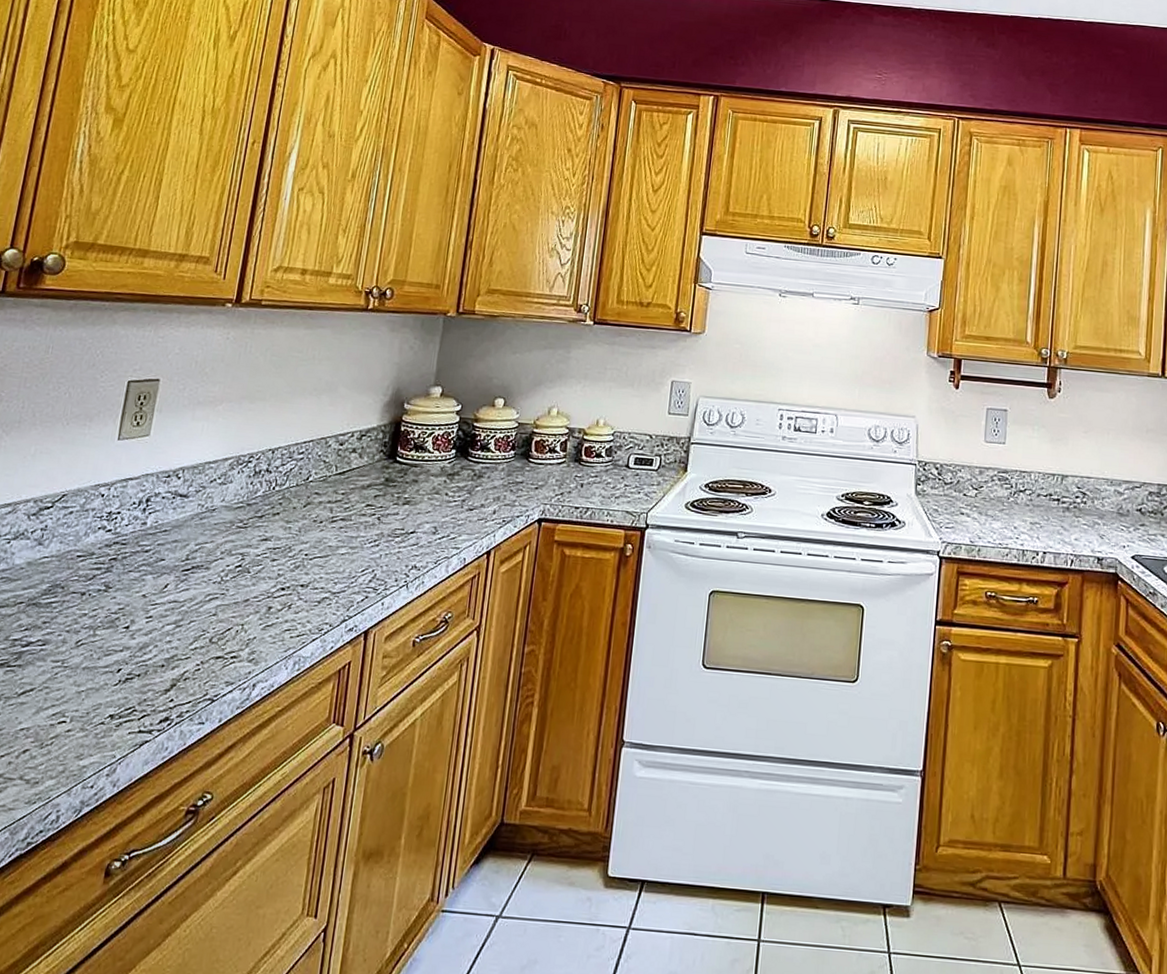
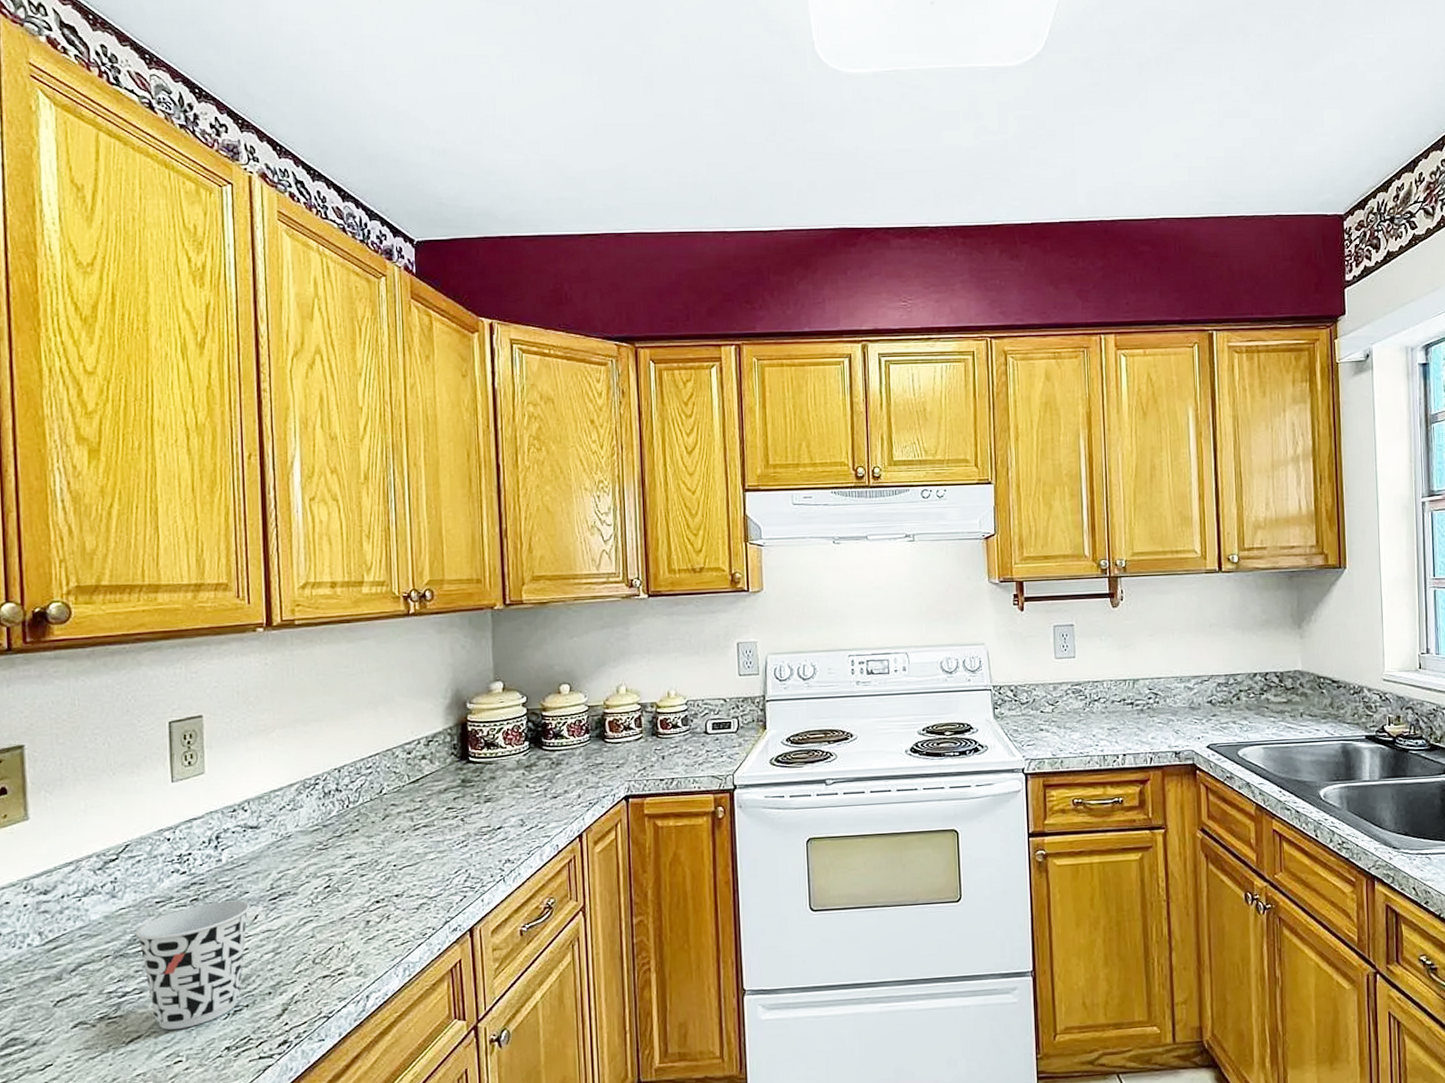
cup: none [50,564,163,689] -> present [135,900,250,1030]

